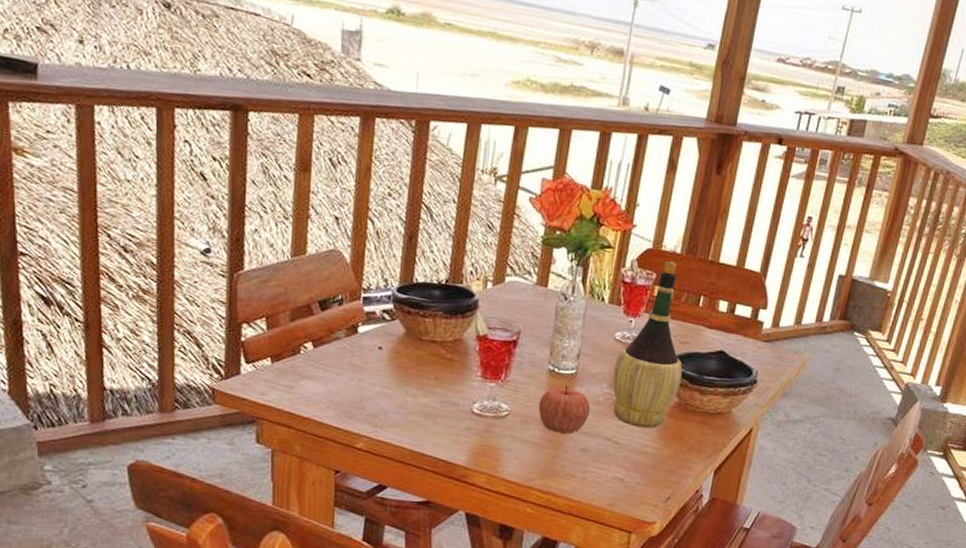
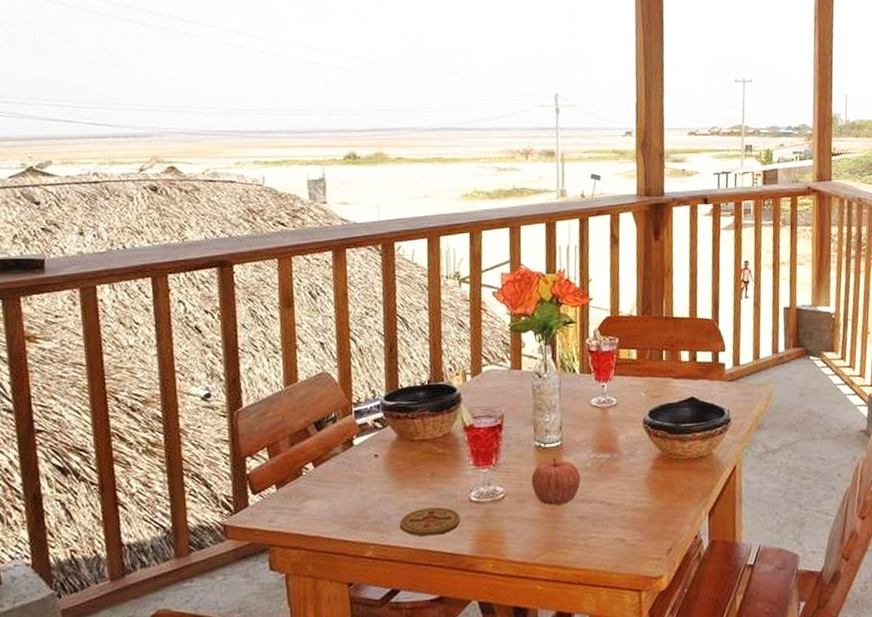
coaster: none [395,411,460,440] -> present [399,507,461,537]
wine bottle: present [613,261,683,429] -> none [596,324,661,486]

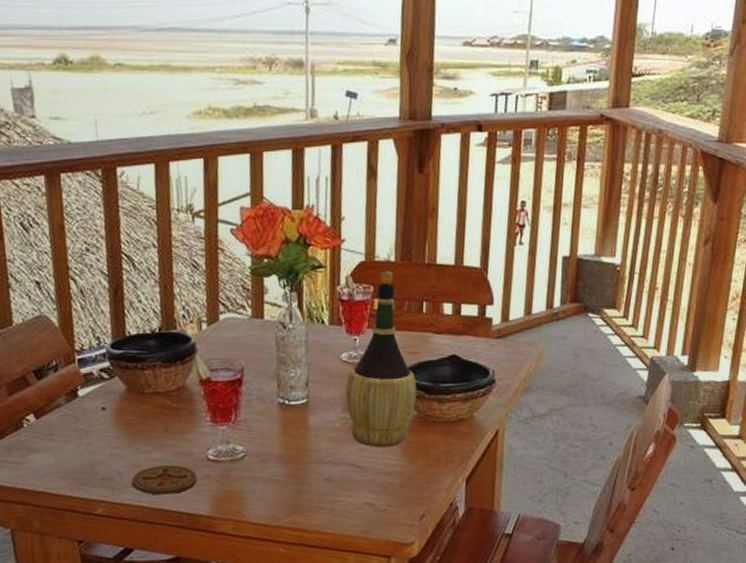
apple: present [531,458,581,506] -> none [274,416,328,467]
wine bottle: none [596,324,661,486] -> present [346,271,417,448]

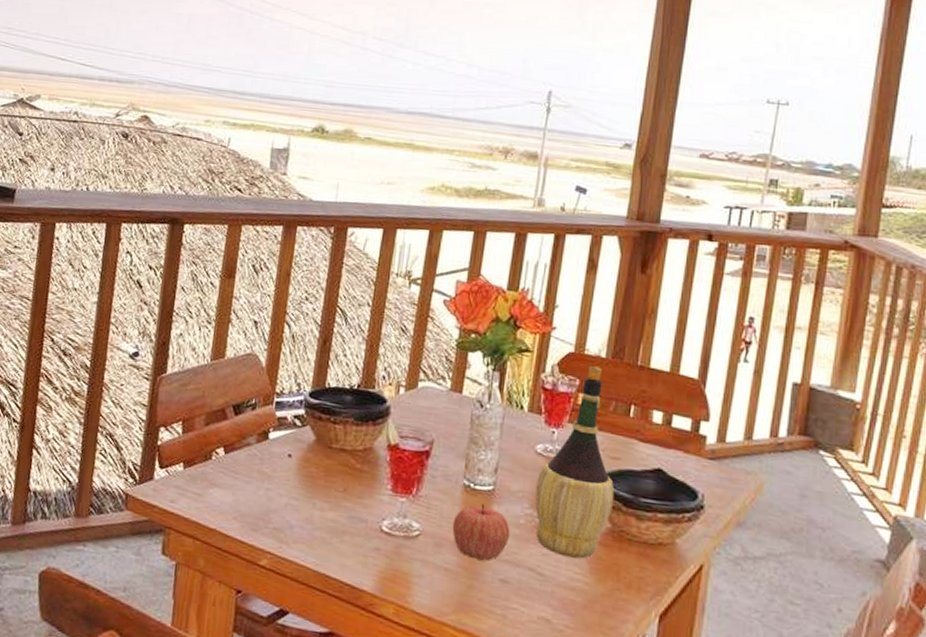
coaster: present [131,465,198,495] -> none [300,526,368,561]
apple: none [274,416,328,467] -> present [452,503,510,562]

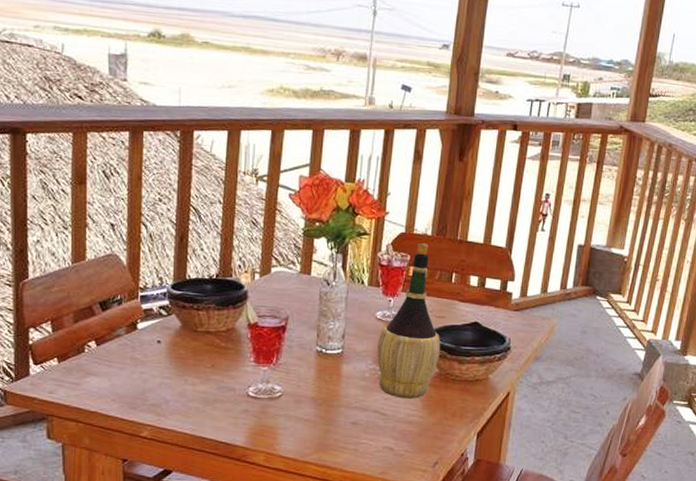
apple: present [452,503,510,562] -> none [309,364,358,410]

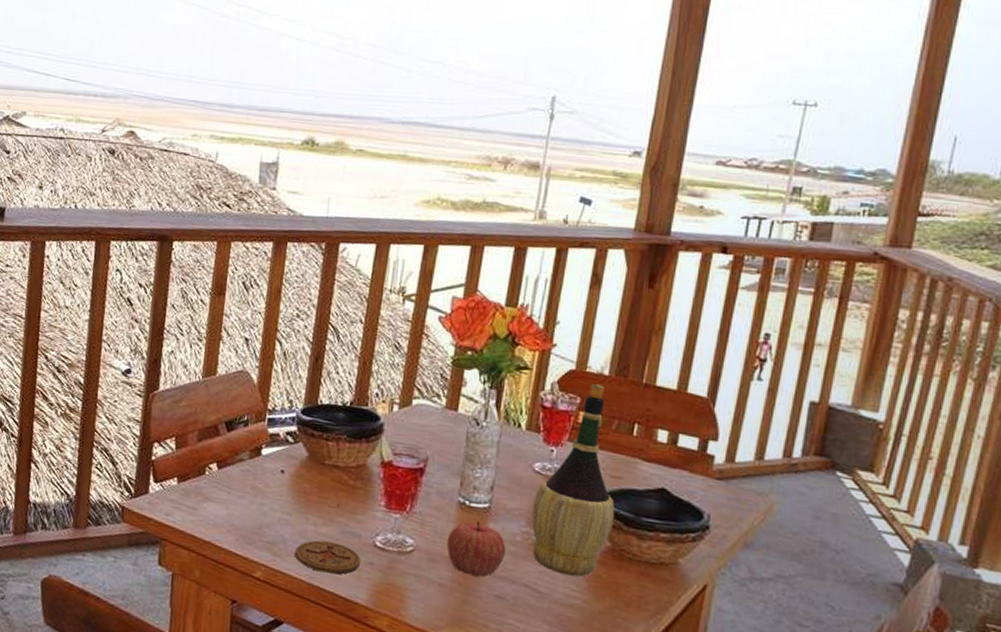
coaster: none [177,398,237,424] -> present [294,540,361,574]
apple: none [309,364,358,410] -> present [446,520,506,578]

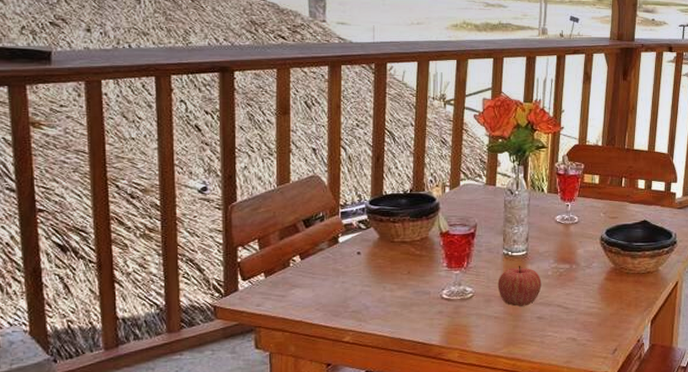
coaster: present [294,540,361,574] -> none [376,302,433,327]
wine bottle: present [532,384,615,577] -> none [558,153,615,293]

